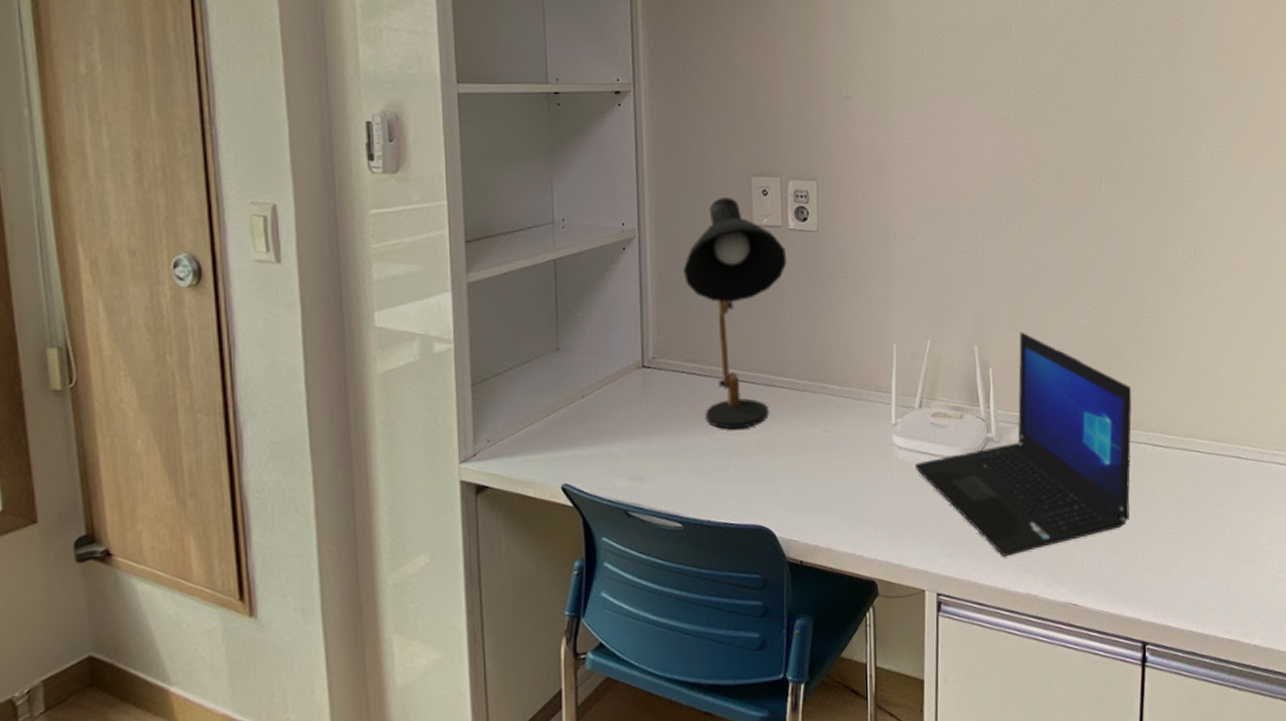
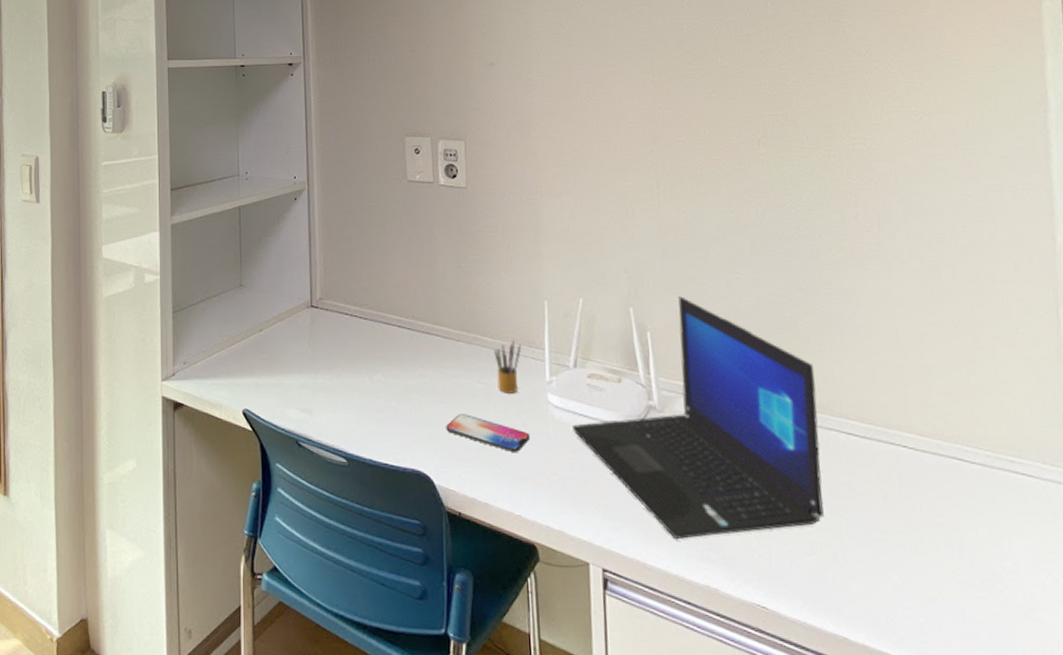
desk lamp: present [682,197,787,430] -> none [345,155,439,373]
smartphone: none [789,464,874,497] -> present [446,414,531,453]
pencil box: none [841,385,869,440] -> present [494,339,522,394]

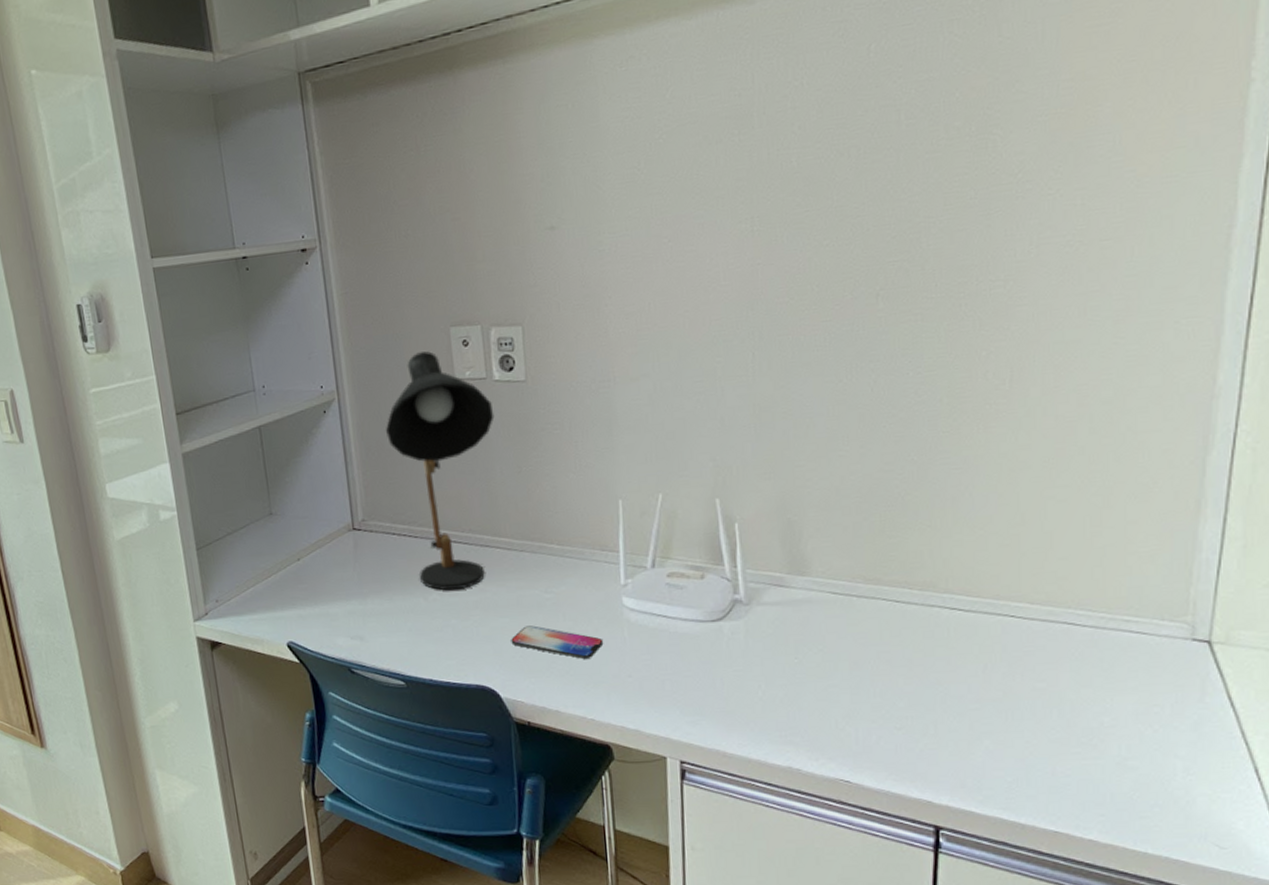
desk lamp: none [345,155,439,373] -> present [385,351,495,591]
pencil box: present [494,339,522,394] -> none [562,544,593,601]
laptop: present [571,296,824,539] -> none [648,481,921,726]

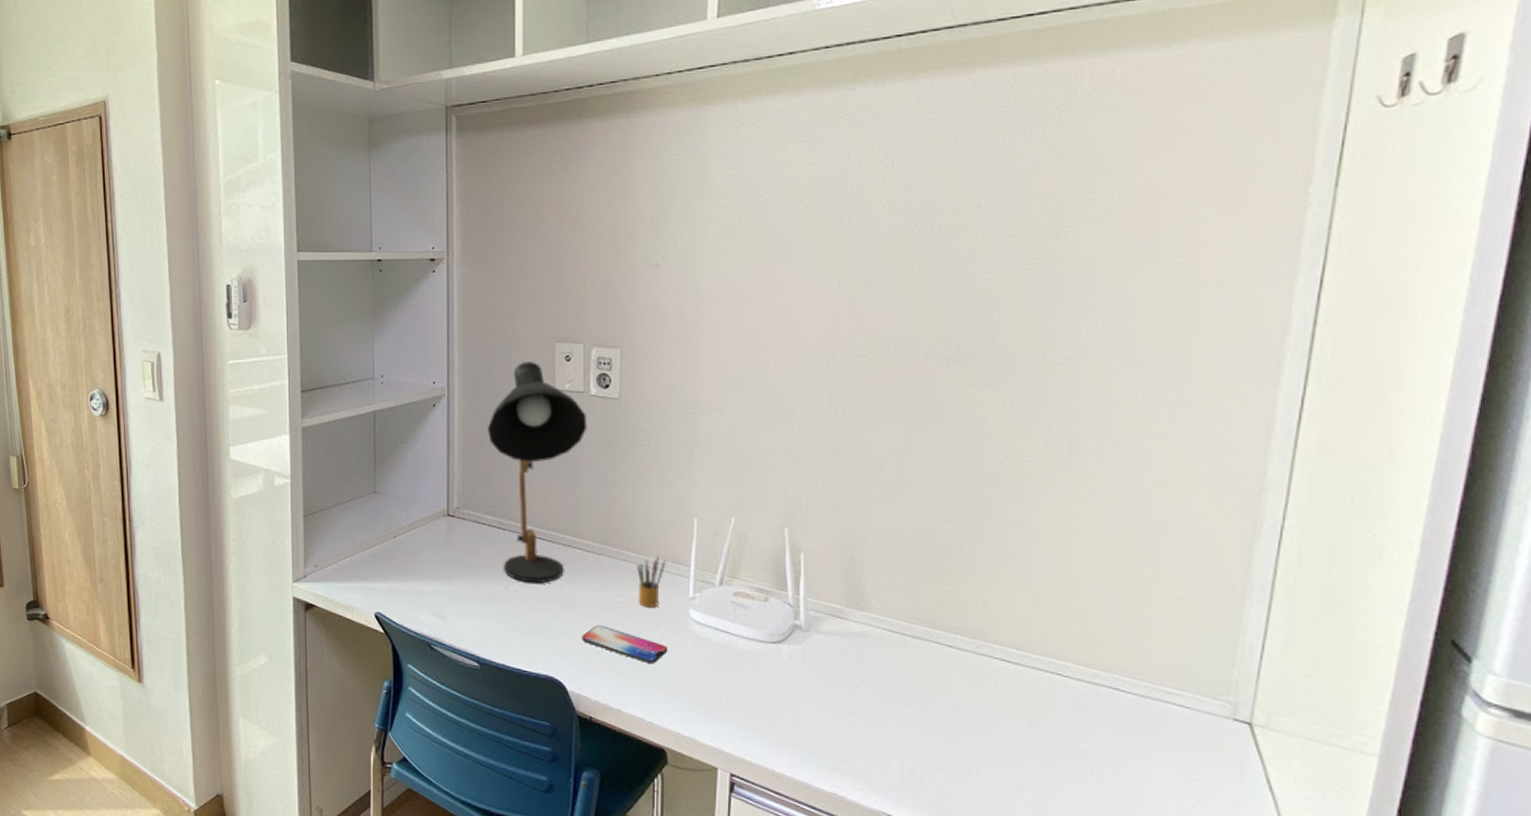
pencil box: none [562,544,593,601] -> present [637,555,666,608]

